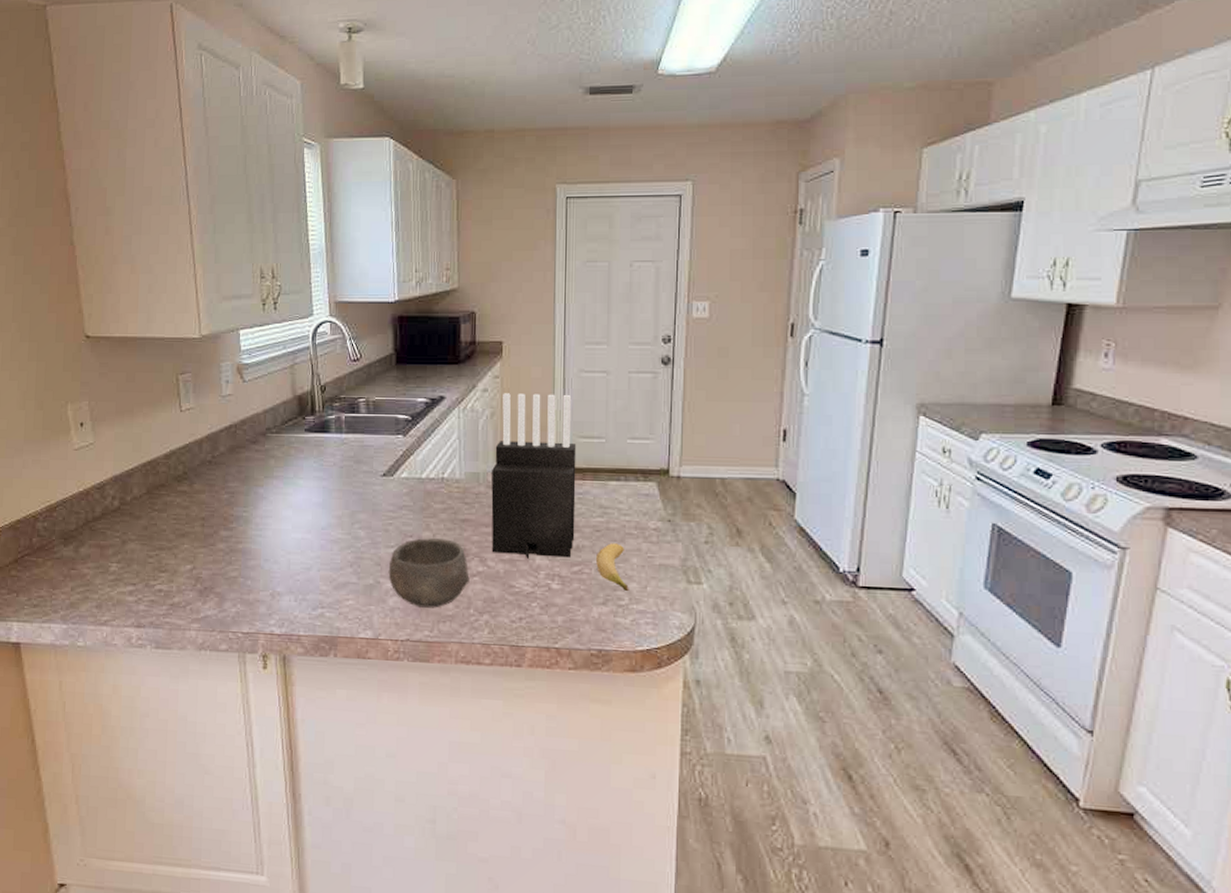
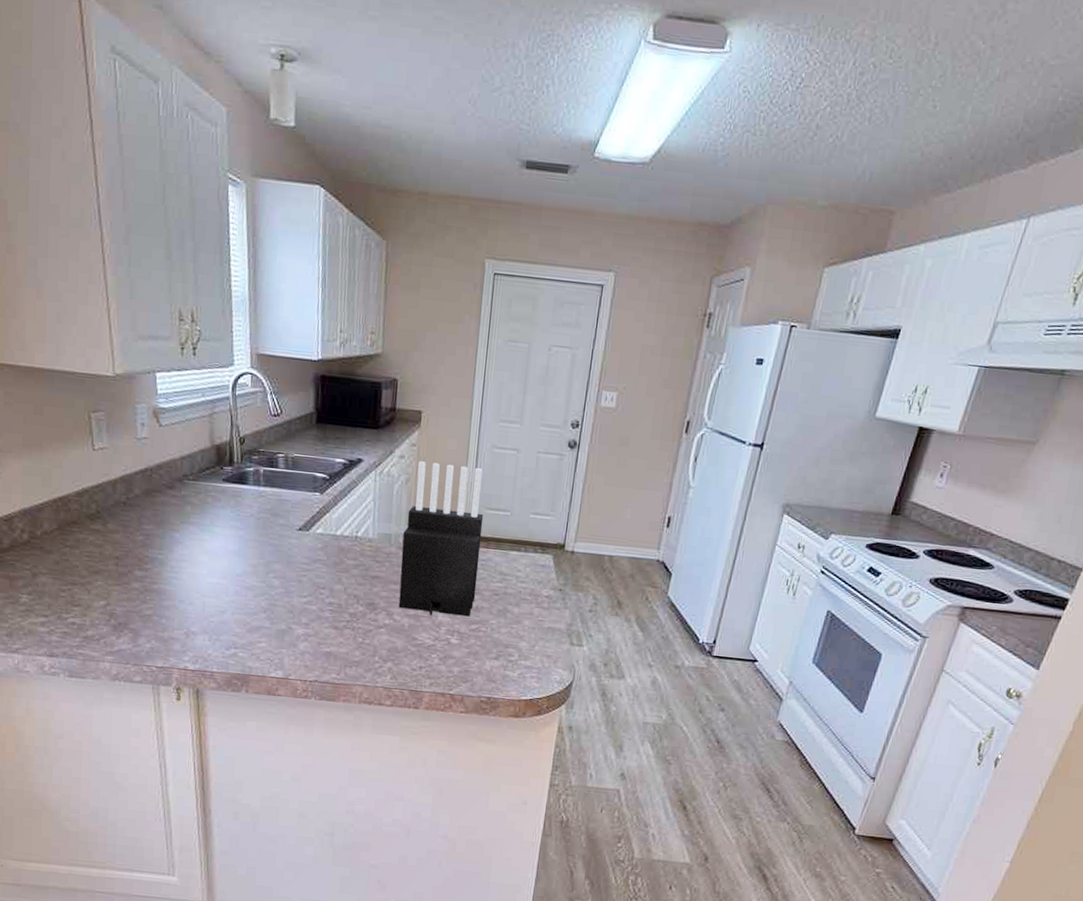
bowl: present [388,538,470,608] -> none [300,590,377,654]
banana: present [596,543,629,592] -> none [492,606,519,650]

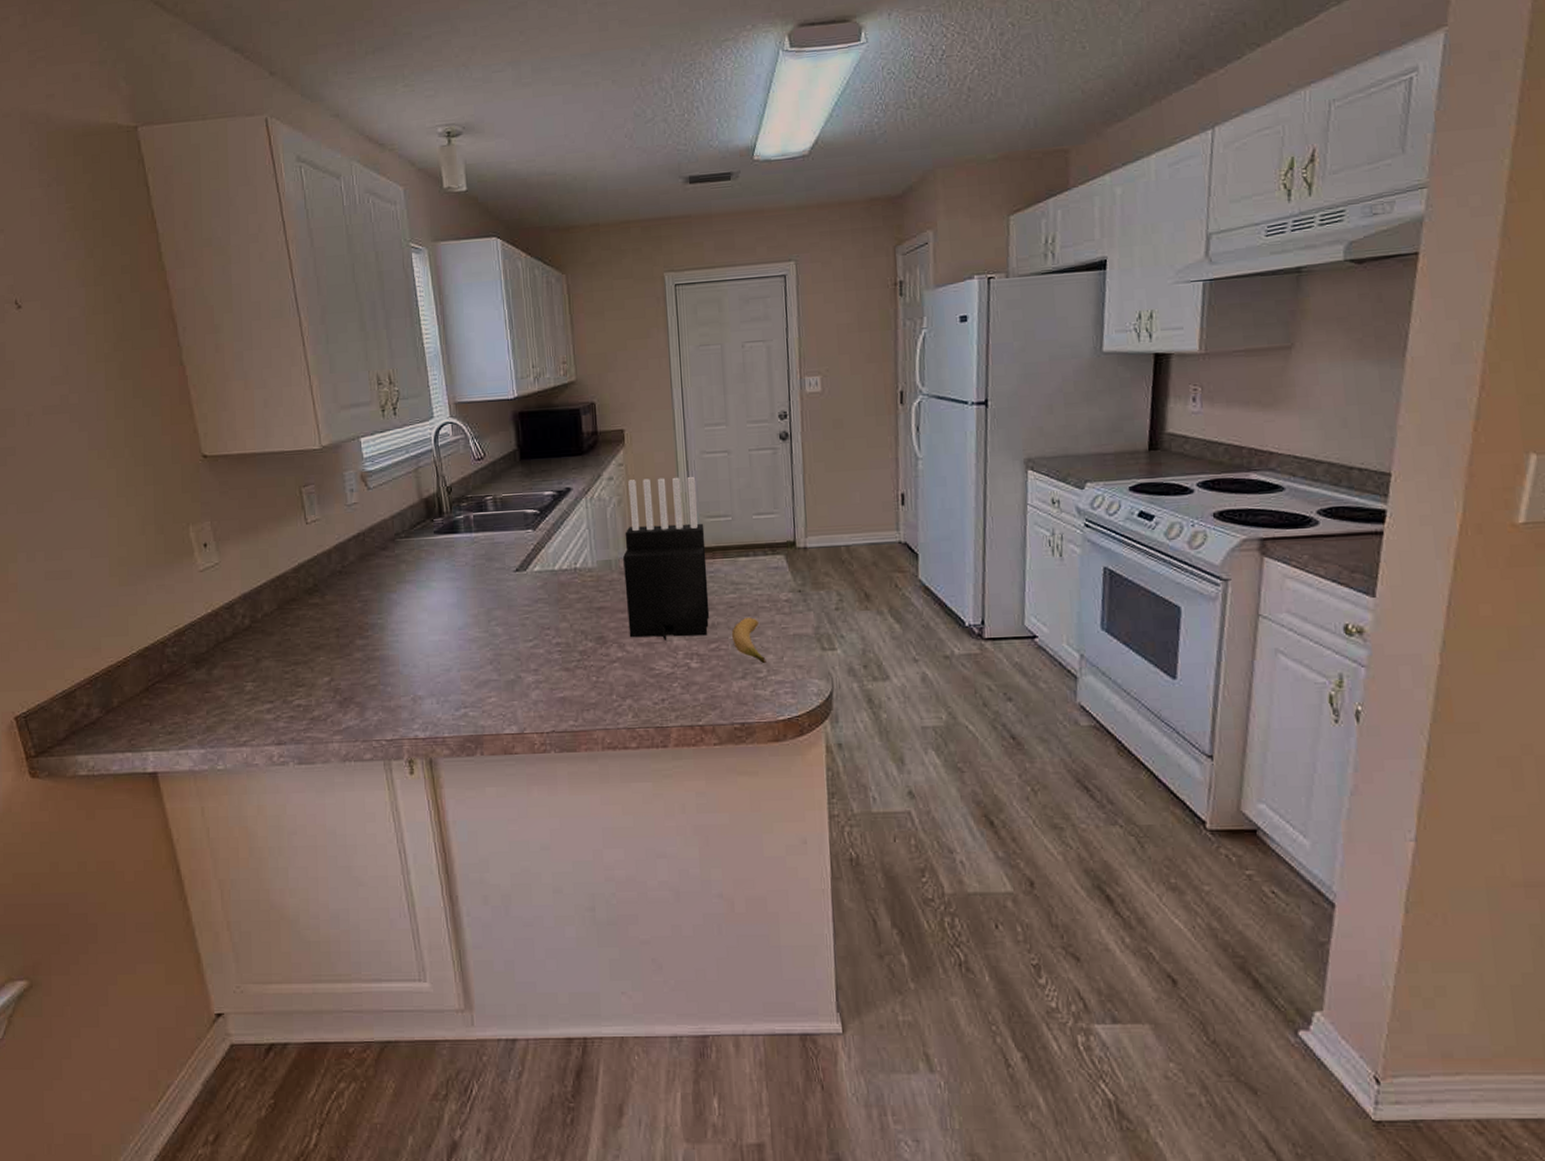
banana: none [492,606,519,650] -> present [732,617,766,664]

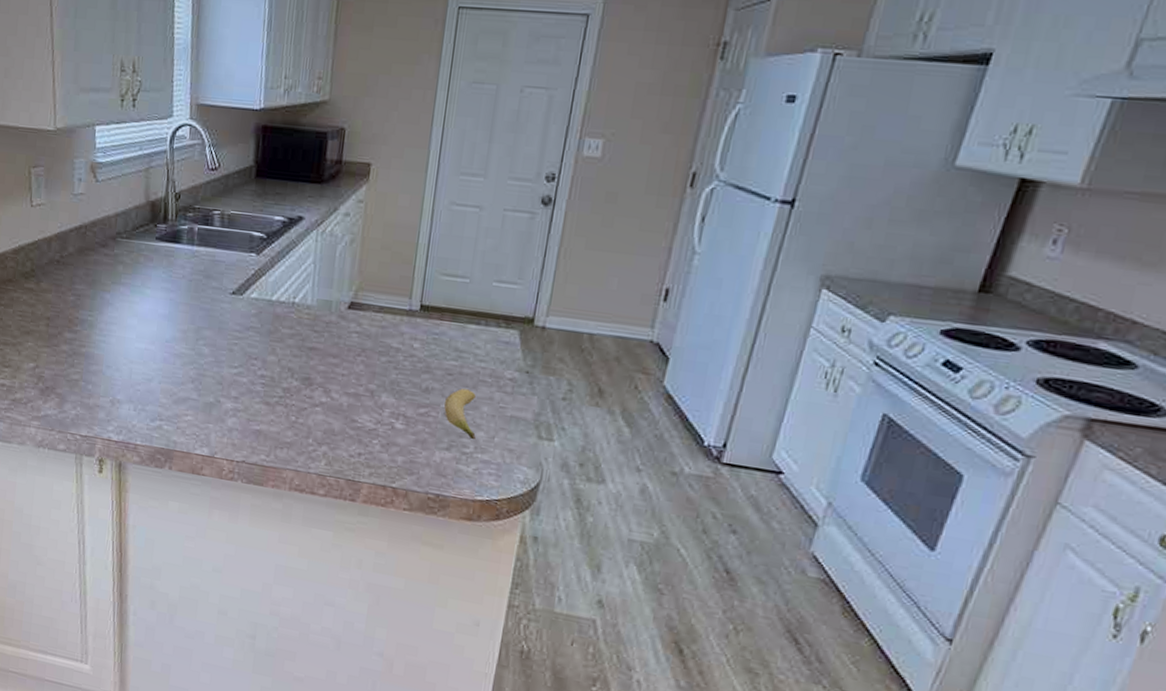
knife block: present [623,476,710,640] -> none [337,219,438,399]

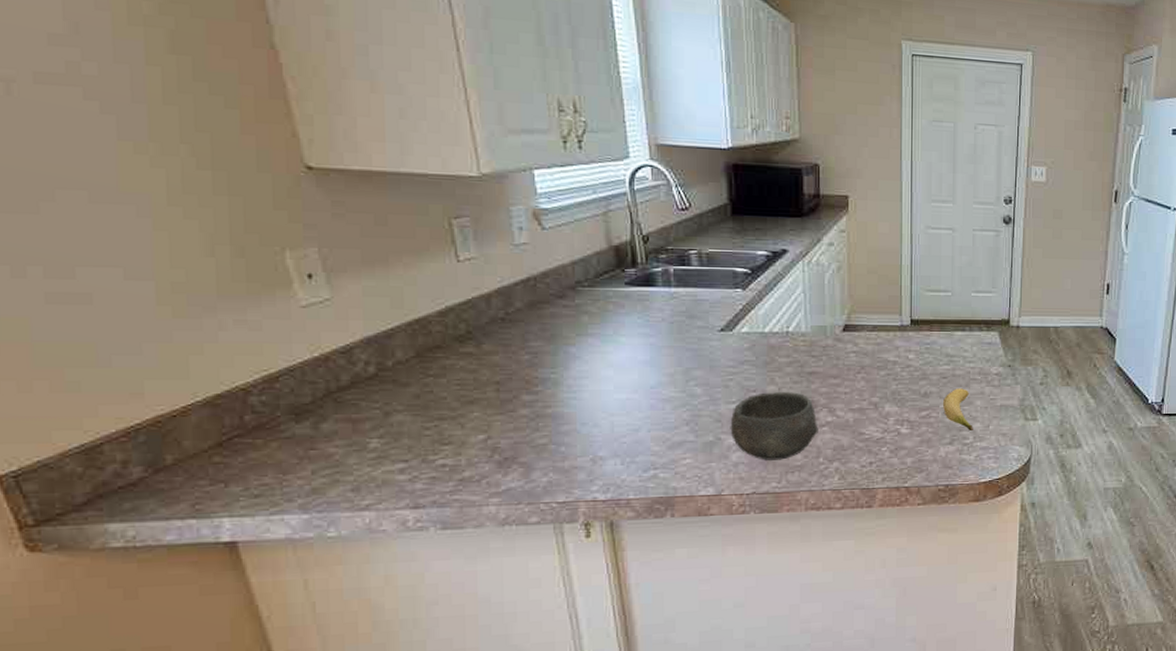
bowl: none [229,361,312,434] -> present [730,392,818,460]

